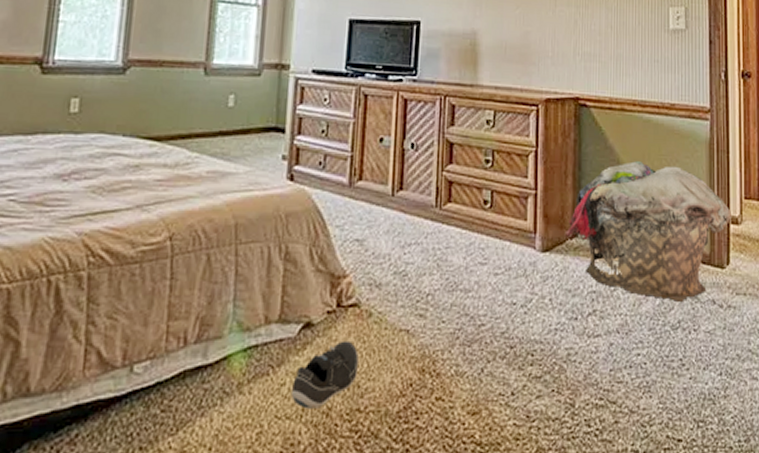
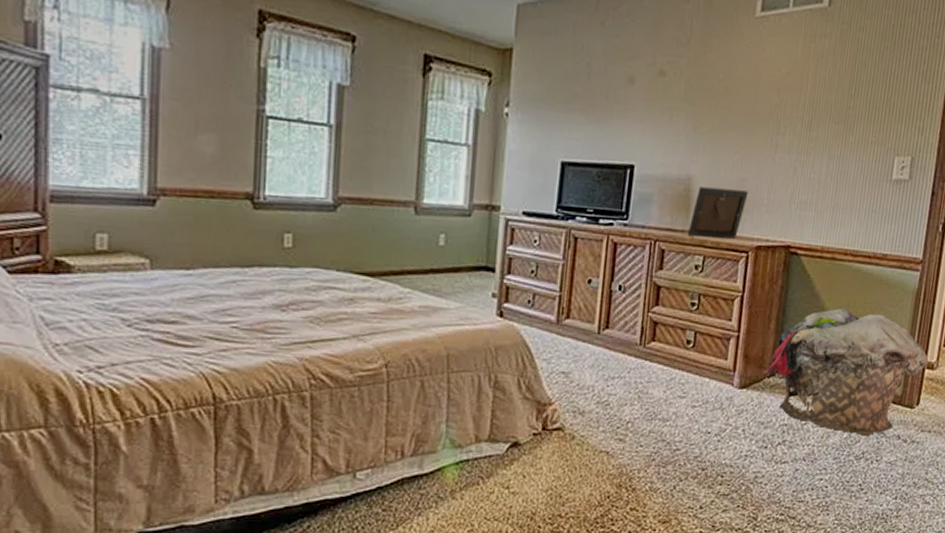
shoe: present [290,340,359,409] -> none [498,458,561,513]
picture frame: none [476,41,533,92] -> present [687,187,749,239]

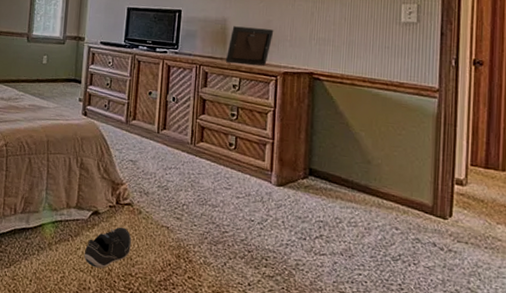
shoe: none [498,458,561,513] -> present [83,227,131,269]
laundry basket: present [764,308,929,436] -> none [298,125,457,240]

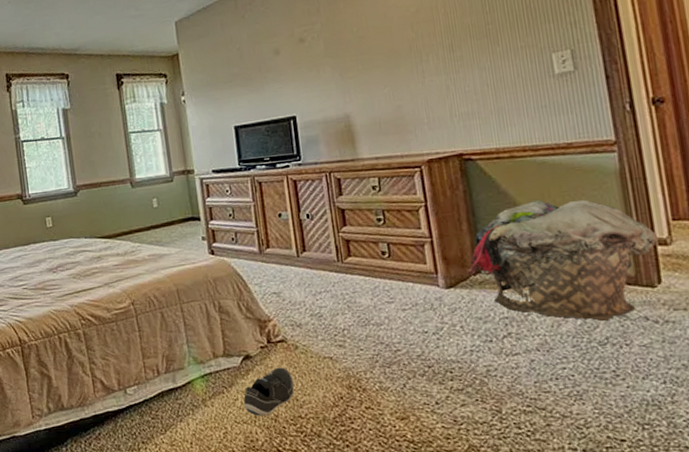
picture frame: present [225,26,274,66] -> none [357,115,407,164]
laundry basket: none [298,125,457,240] -> present [468,199,659,321]

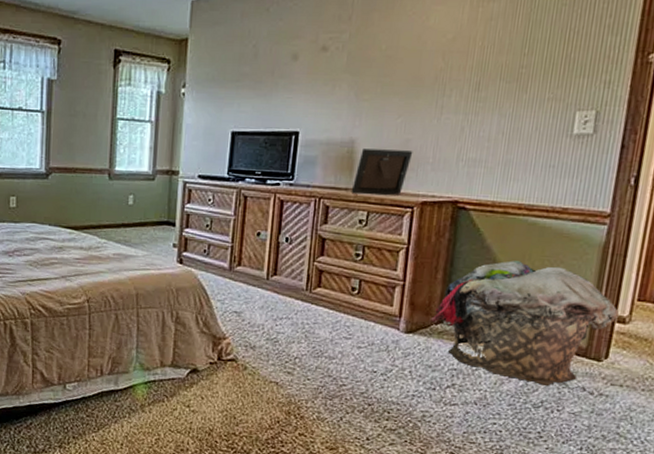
shoe: present [243,367,295,416] -> none [180,384,235,429]
picture frame: none [357,115,407,164] -> present [351,148,413,195]

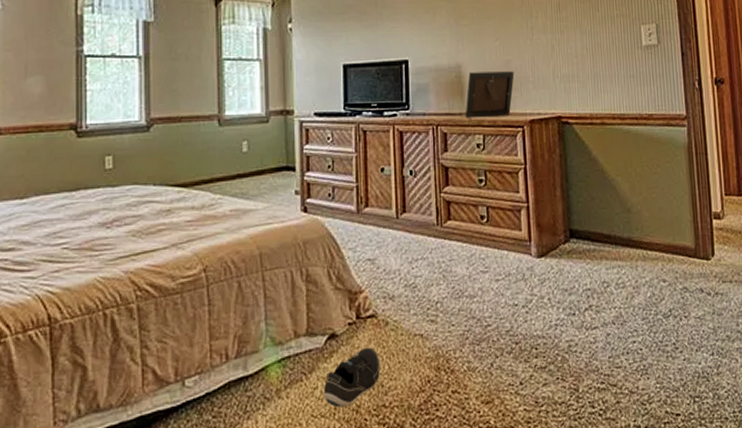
shoe: none [180,384,235,429] -> present [323,347,380,408]
laundry basket: present [431,261,620,386] -> none [558,169,714,293]

